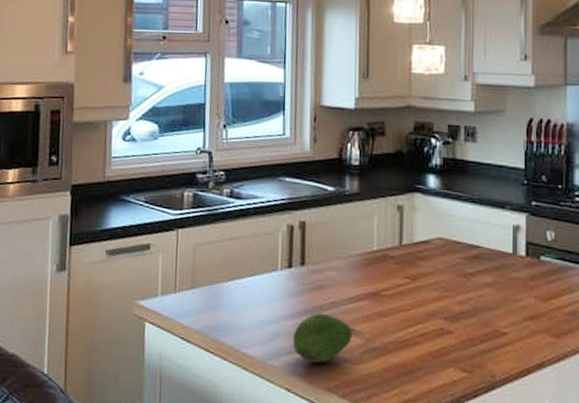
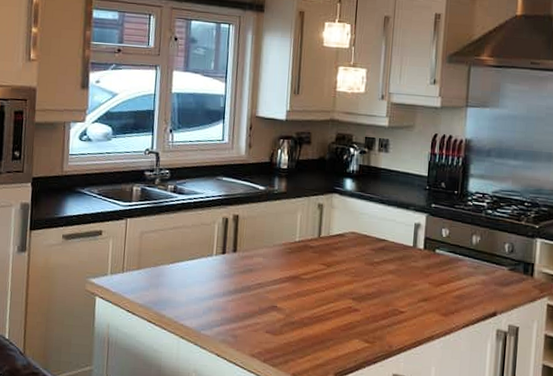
fruit: present [292,312,352,363] -> none [223,292,275,334]

